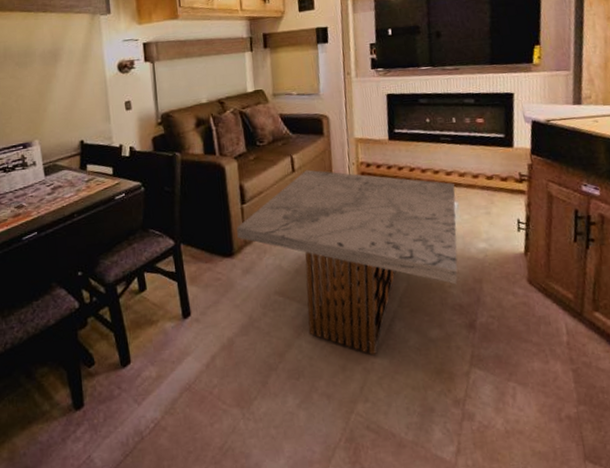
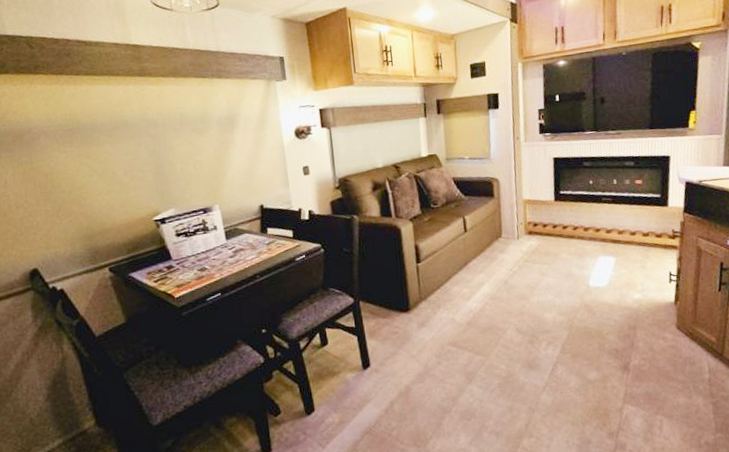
coffee table: present [236,169,458,356] -> none [412,230,615,397]

